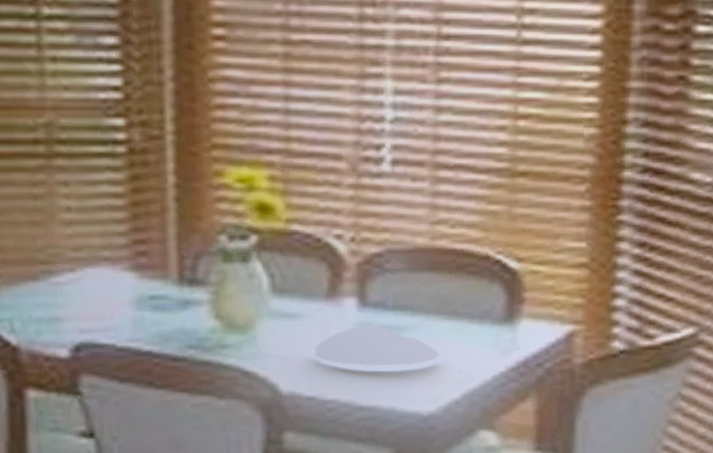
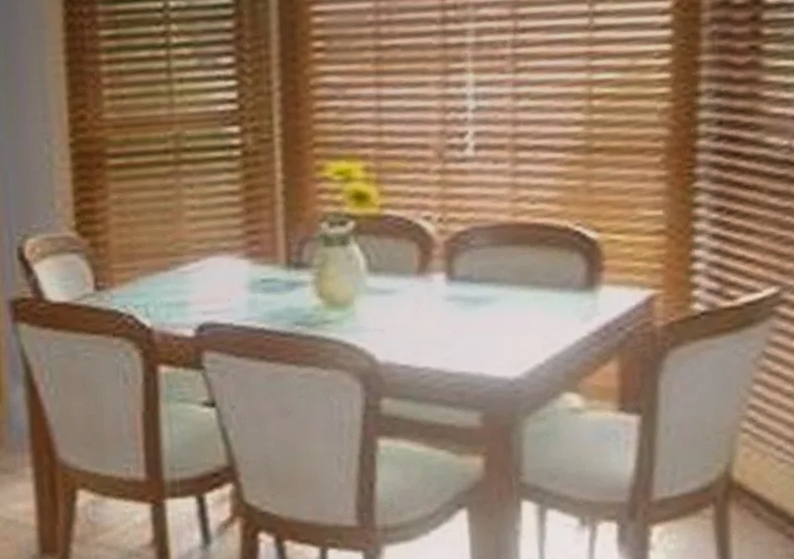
plate: present [315,326,440,367] -> none [408,298,524,336]

